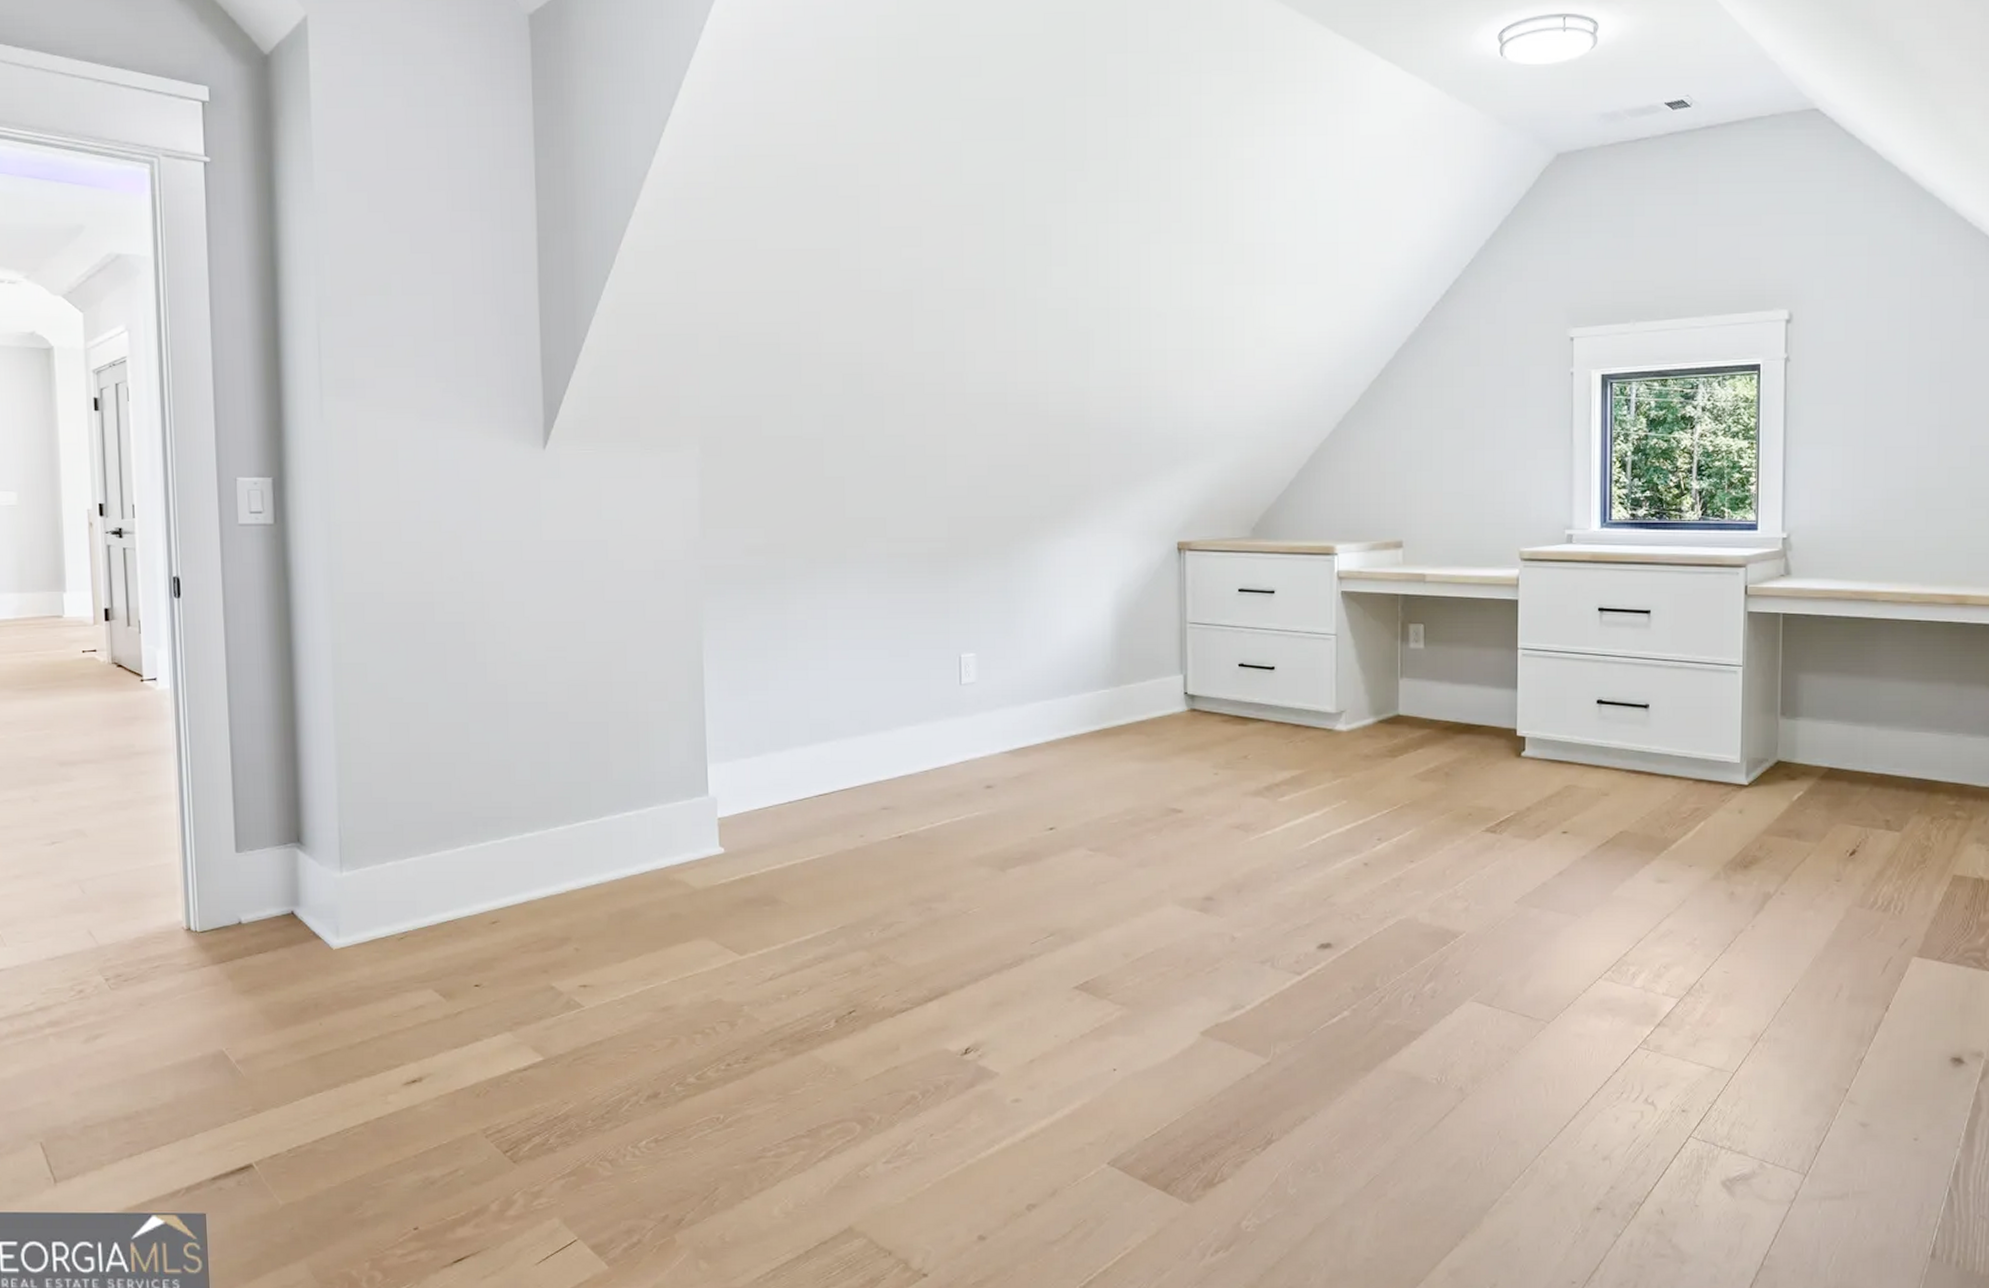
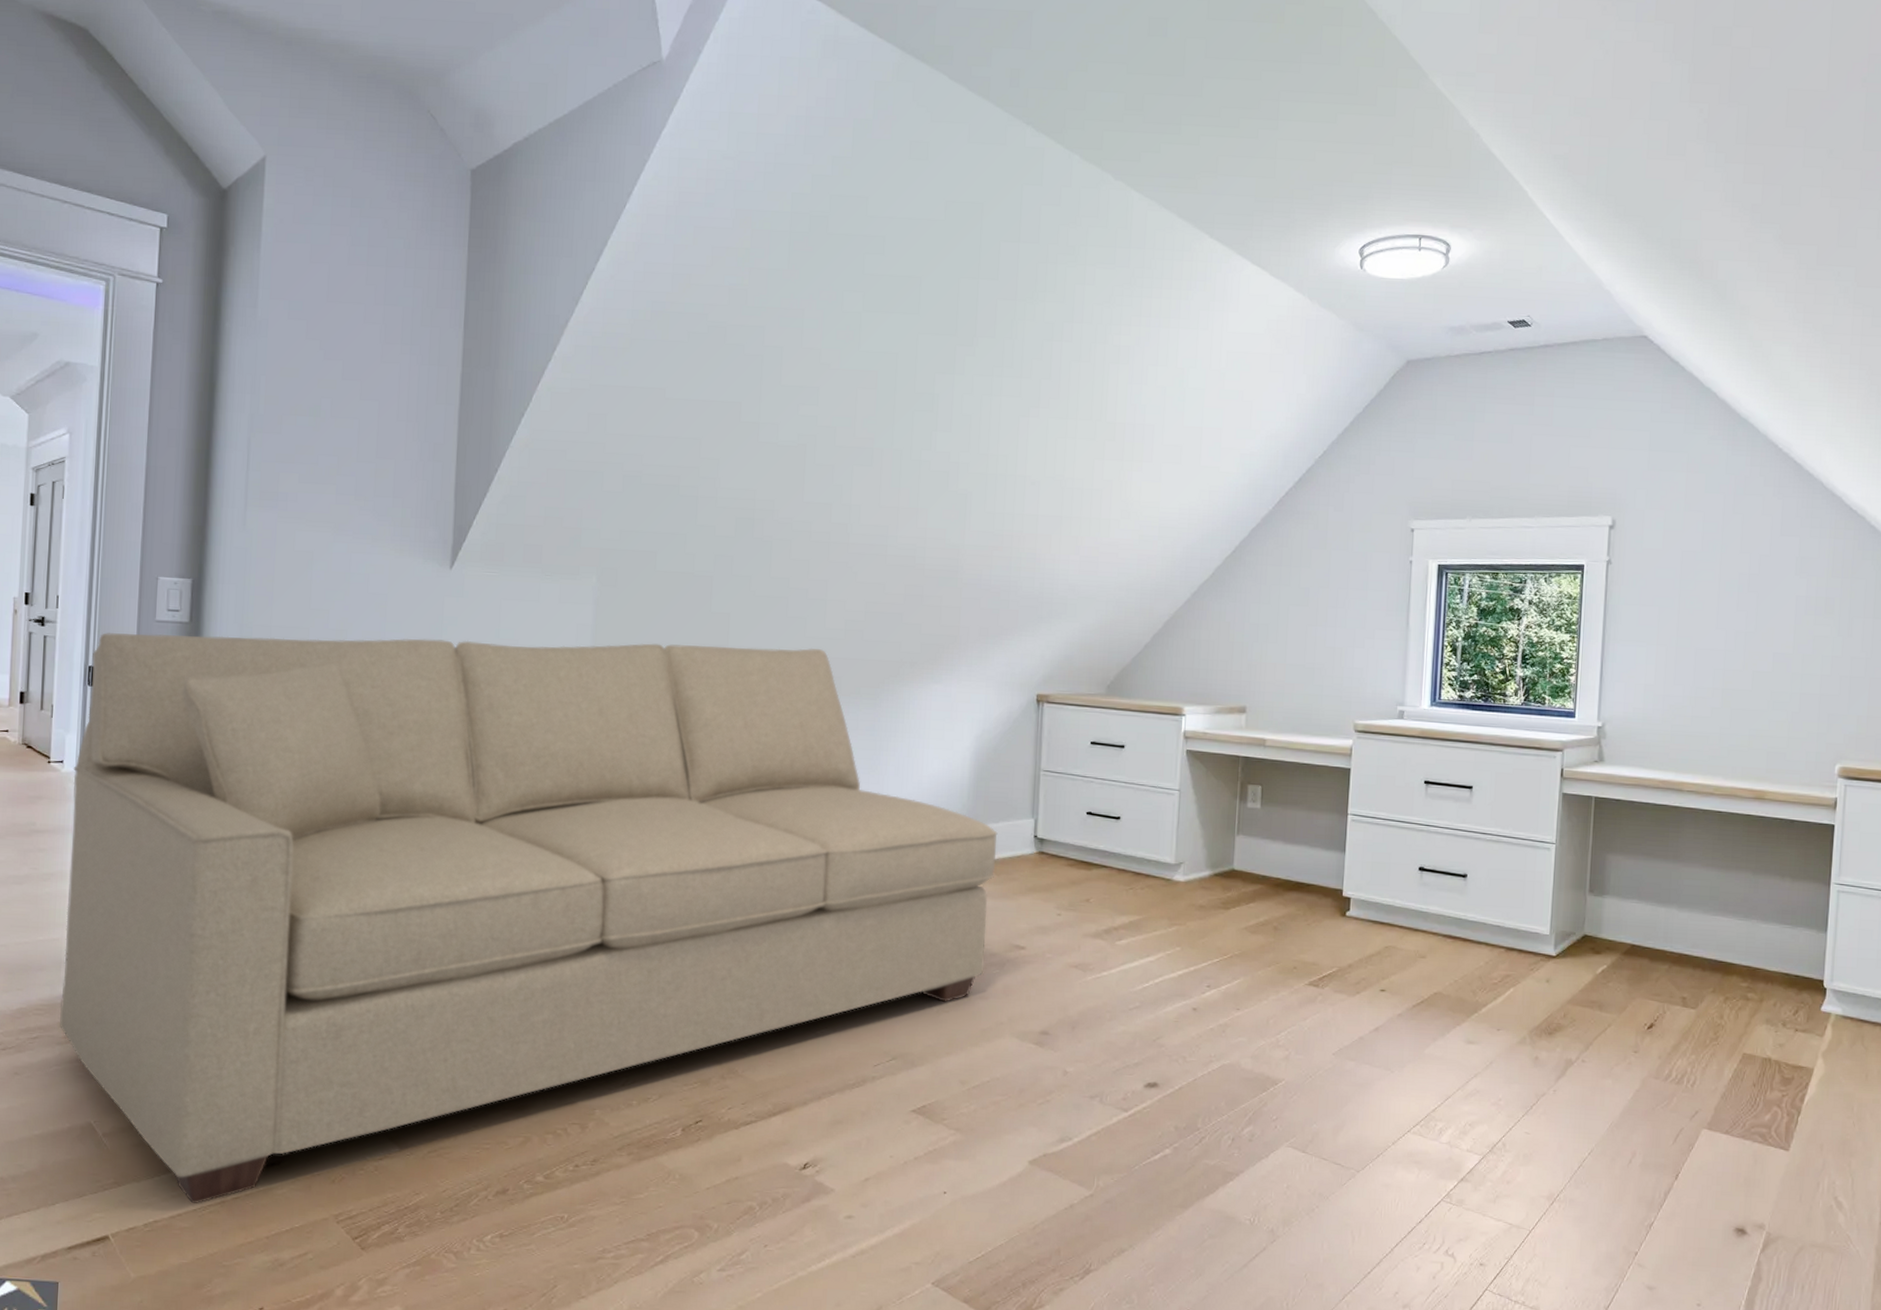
sofa: none [167,508,1146,1127] -> present [59,633,998,1204]

